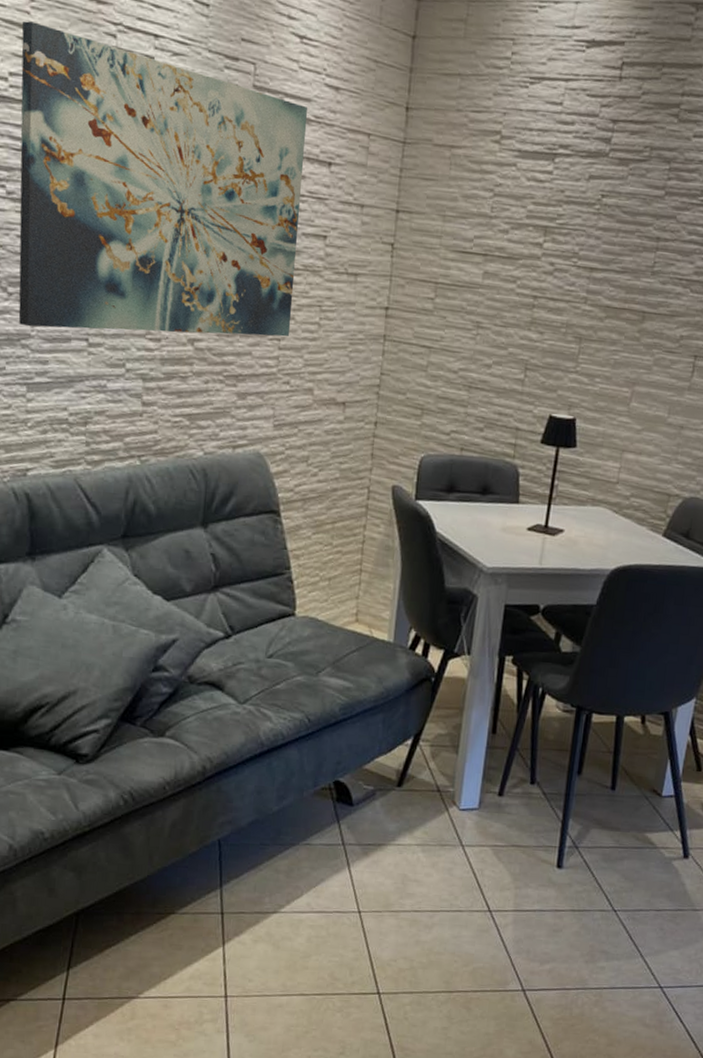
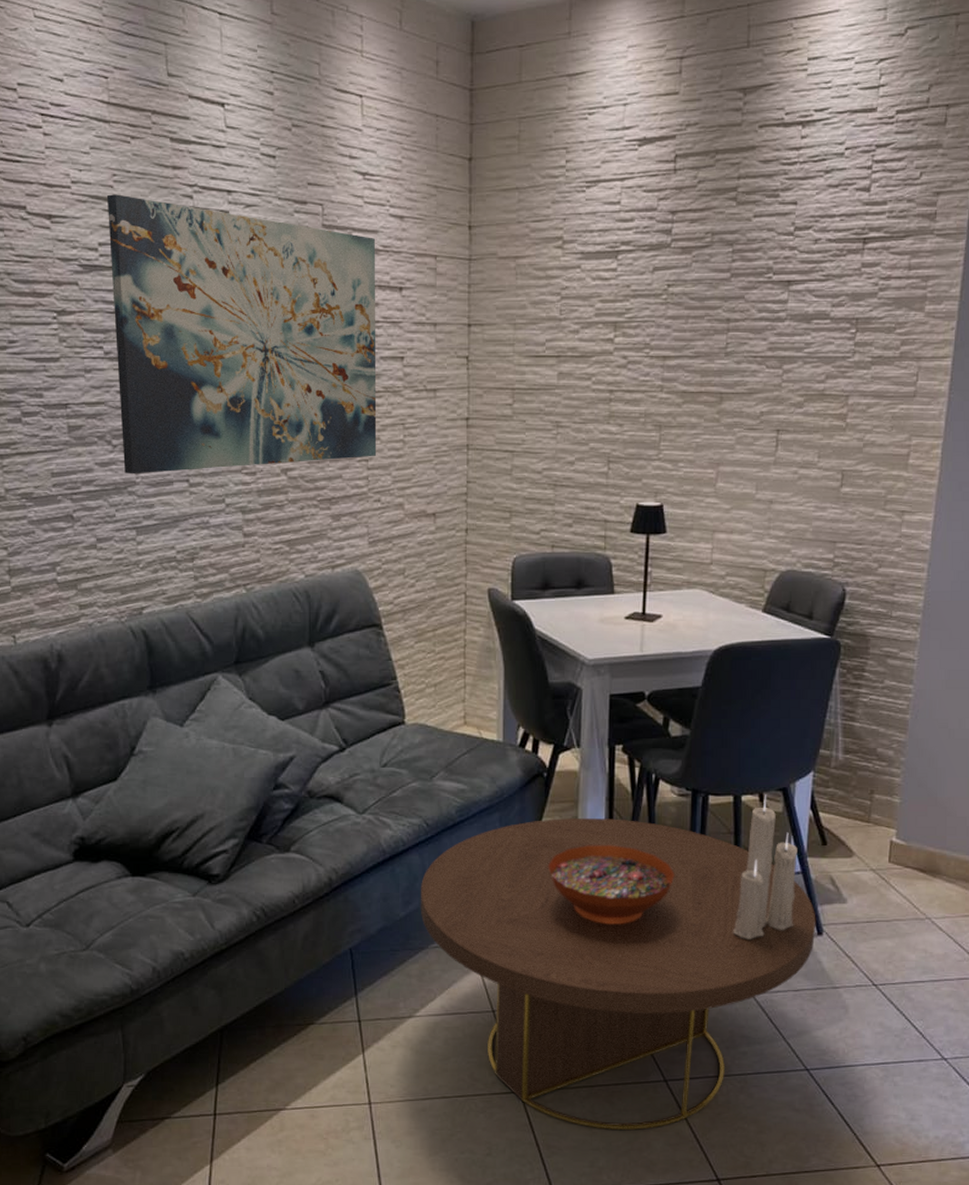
coffee table: none [294,724,684,1037] -> present [420,818,816,1130]
decorative bowl: none [427,753,552,835] -> present [548,845,675,925]
candle: none [603,717,673,858] -> present [733,794,797,939]

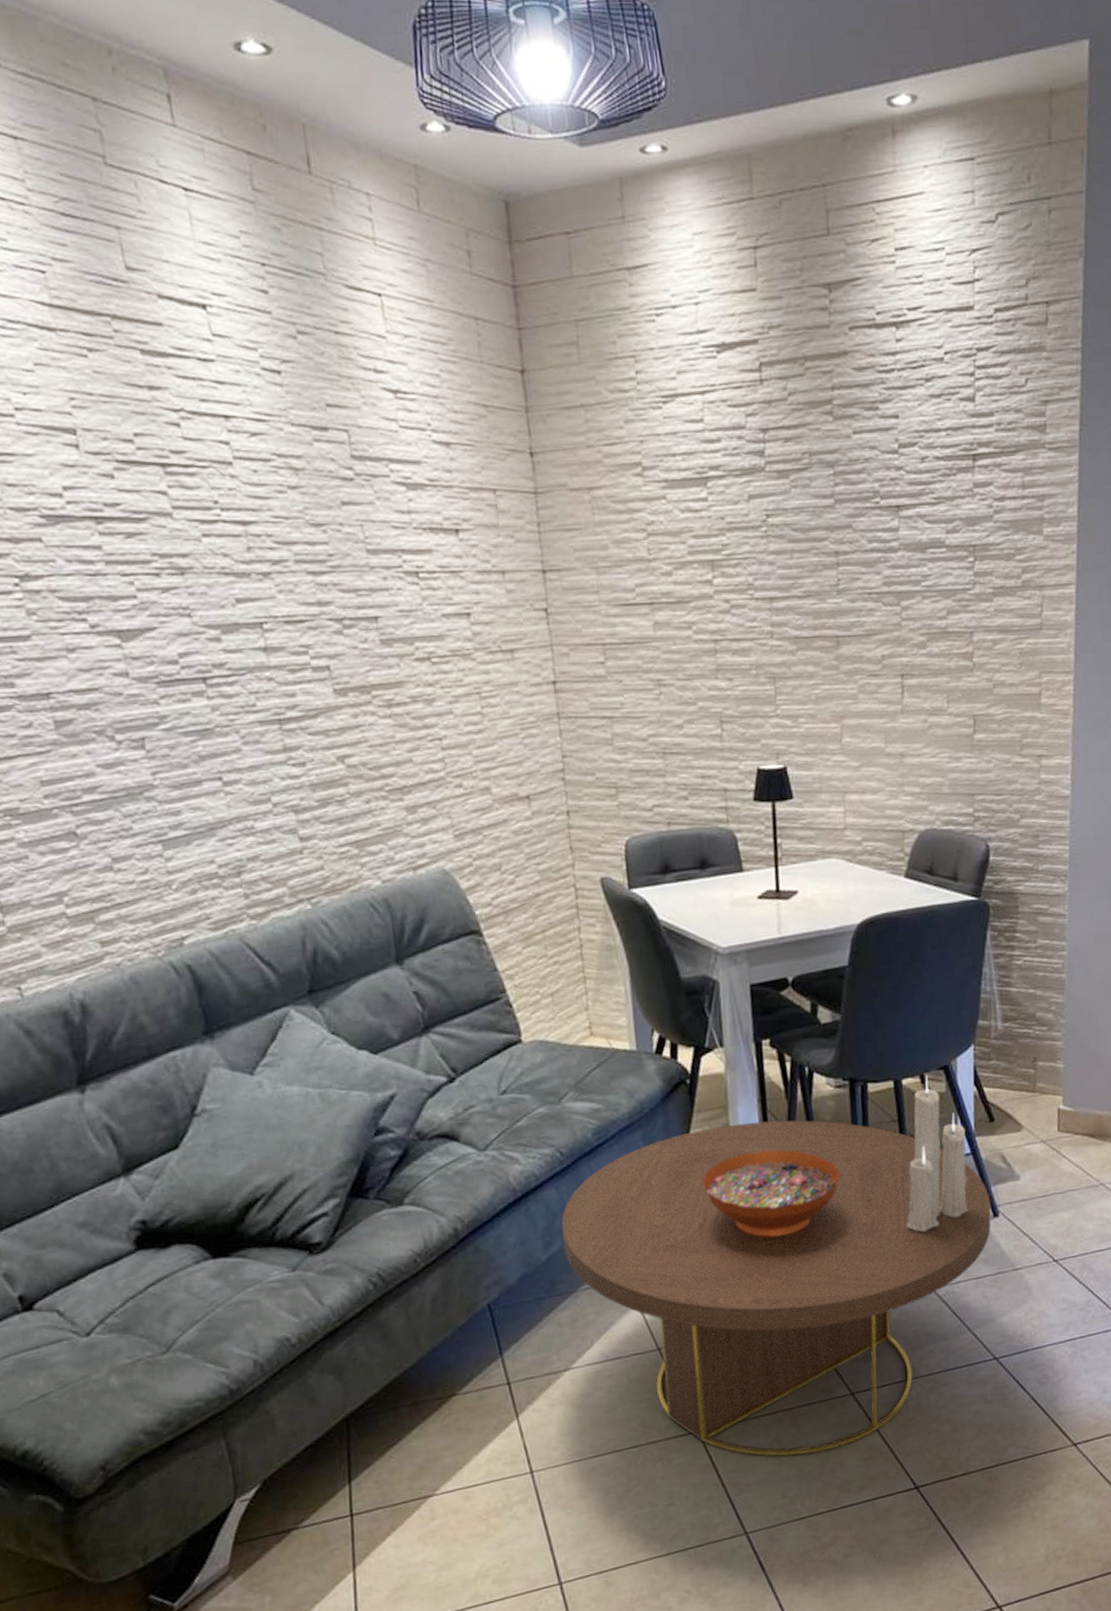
wall art: present [106,194,377,475] -> none [64,423,452,776]

